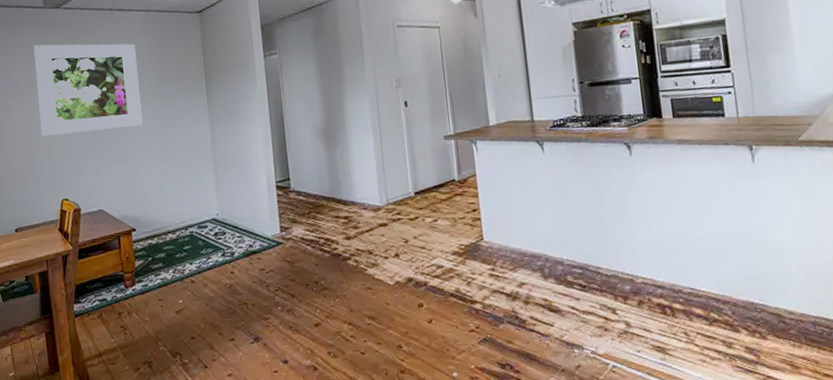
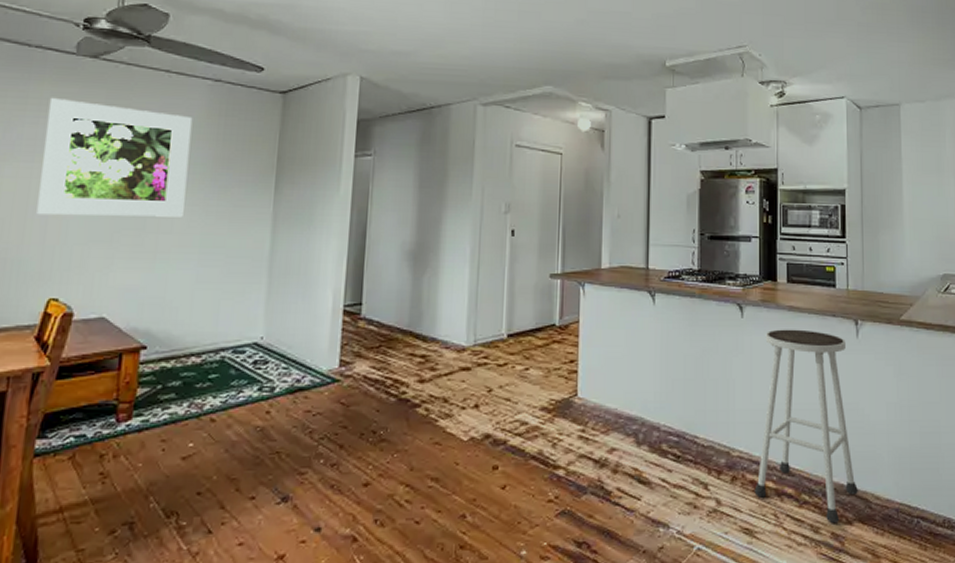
stool: none [656,160,770,339] -> present [754,329,858,524]

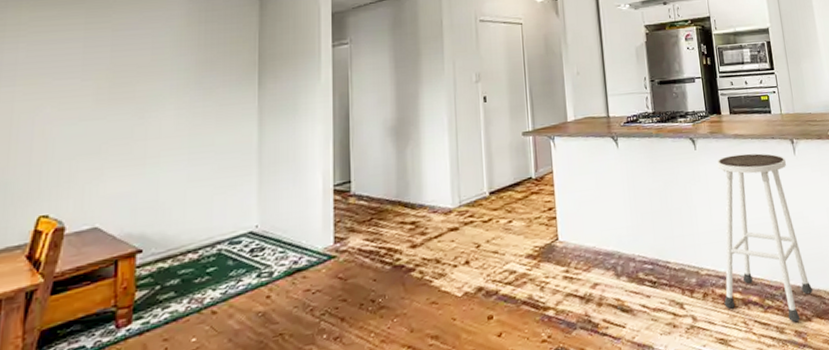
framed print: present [37,97,193,217] -> none [21,22,174,137]

